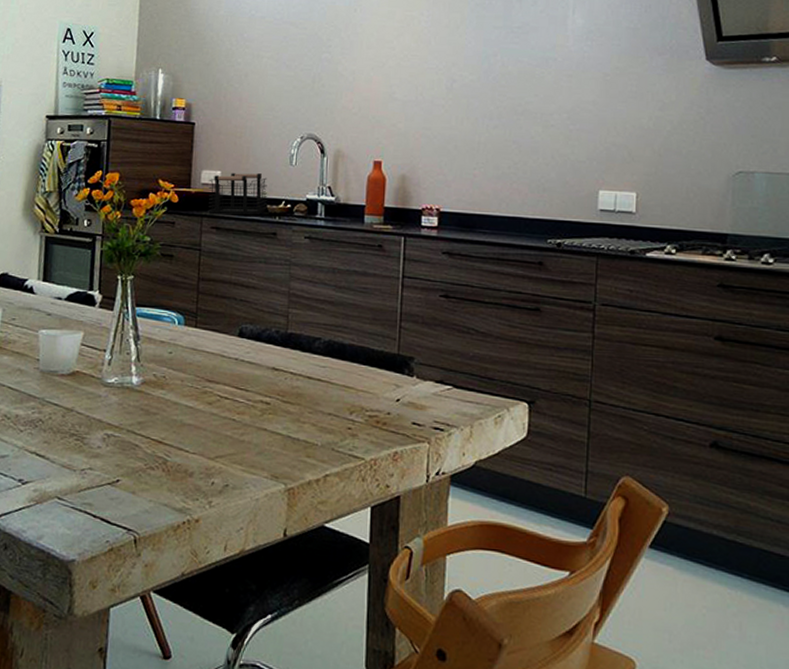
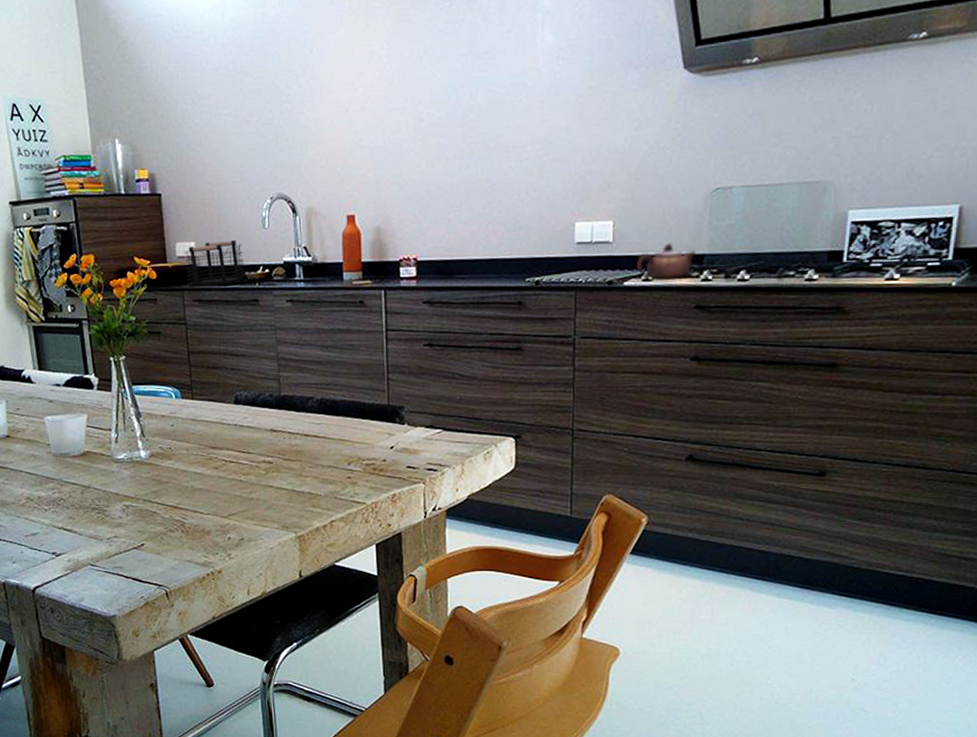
teapot: none [660,219,719,257] -> present [637,243,696,281]

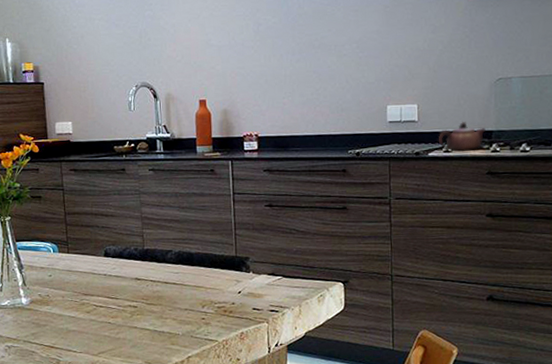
dish rack: present [184,240,246,288] -> none [62,120,115,159]

